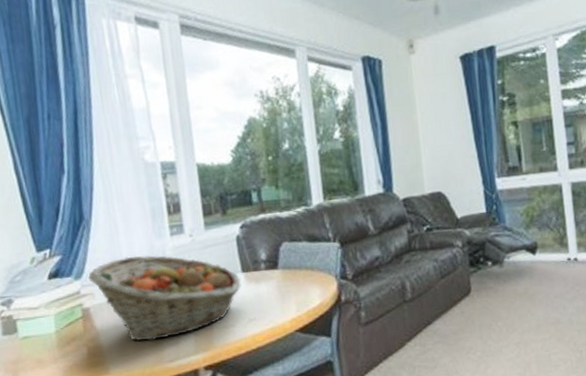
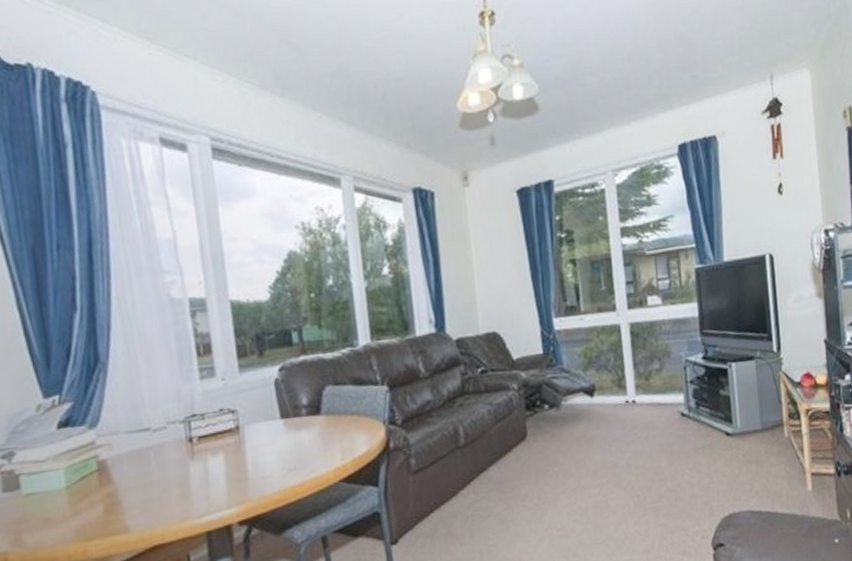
fruit basket: present [88,255,241,341] -> none [105,401,280,495]

